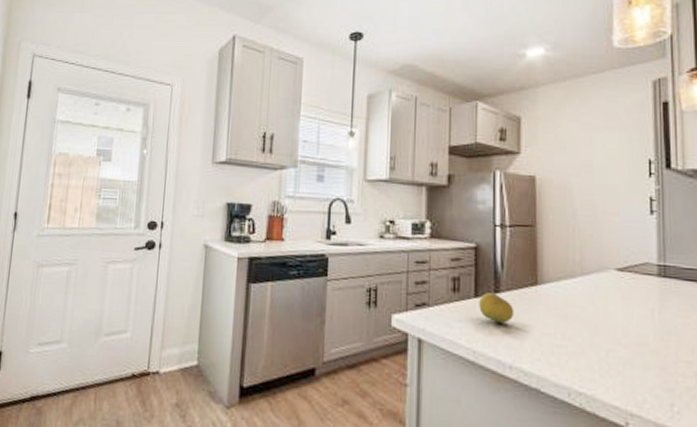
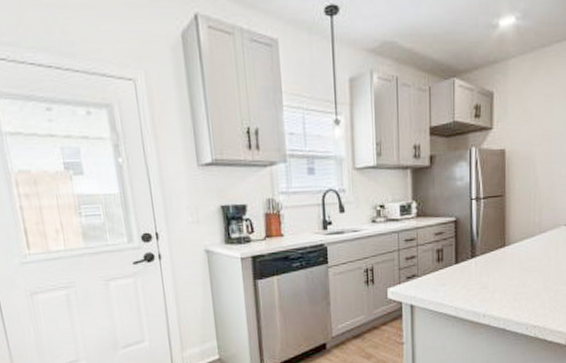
fruit: present [479,293,515,324] -> none [459,258,487,283]

